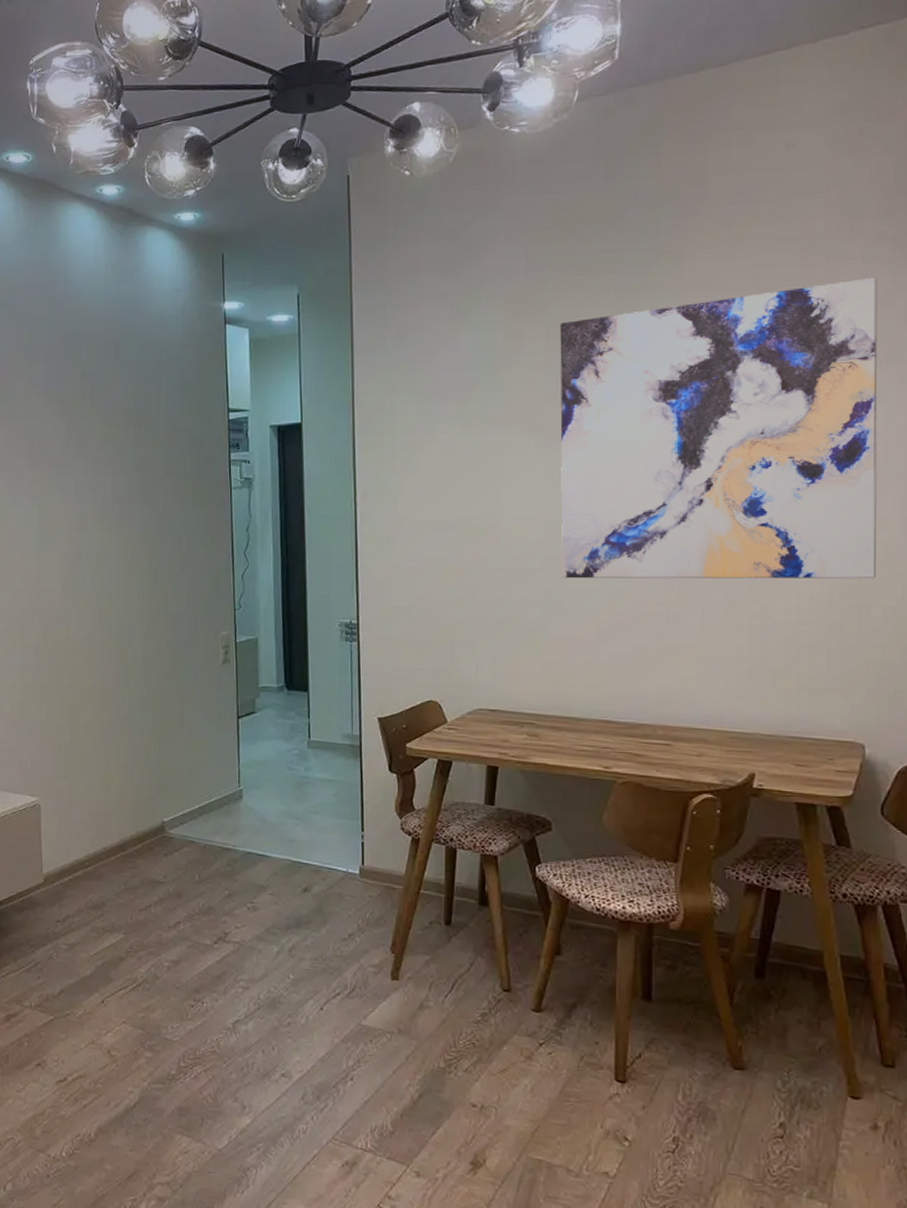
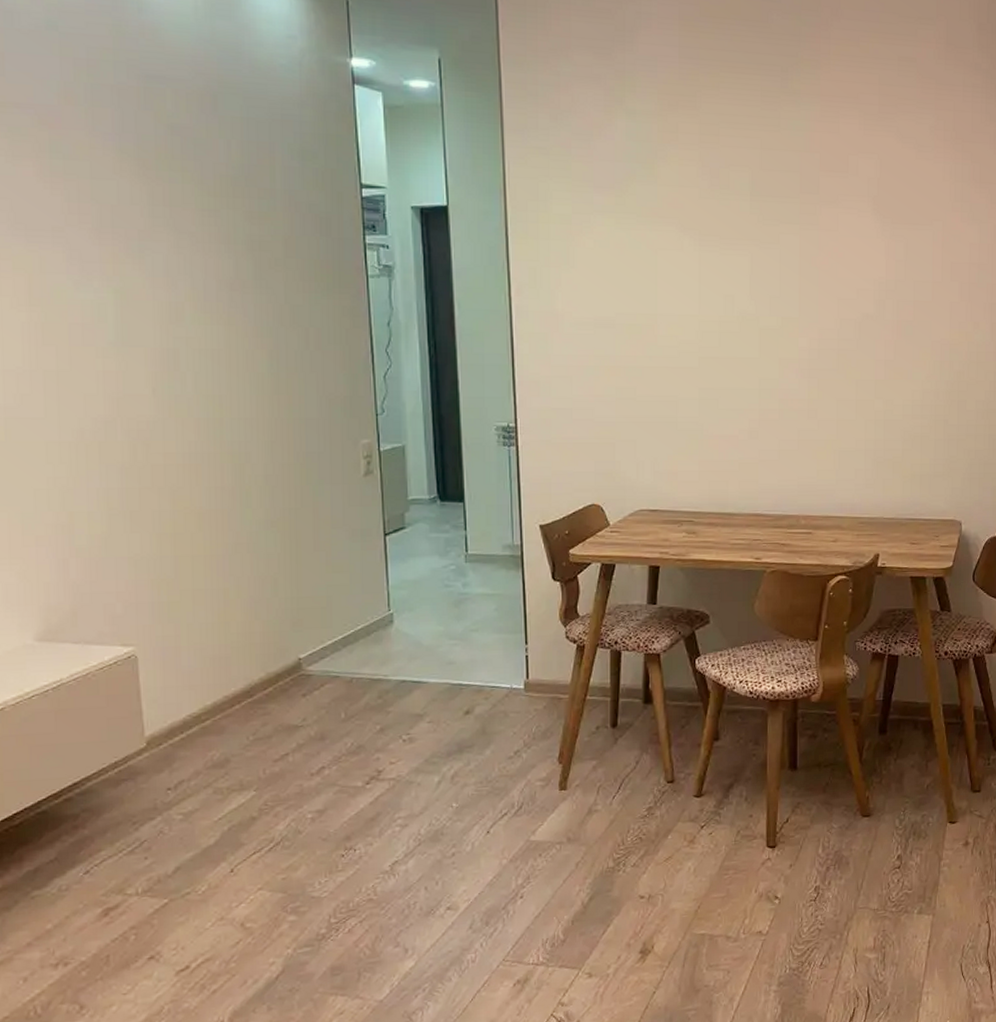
wall art: present [560,278,877,579] -> none [712,105,974,378]

